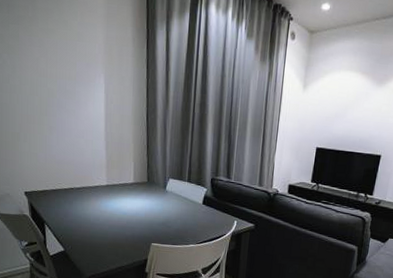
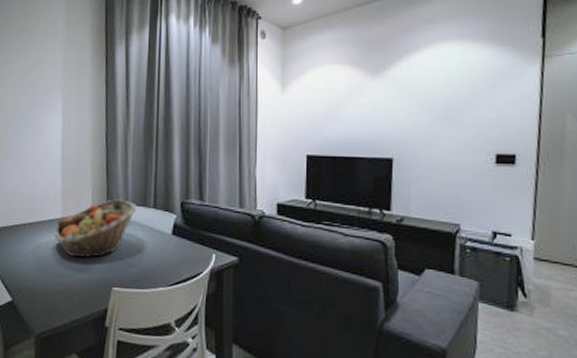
fruit basket: none [99,172,174,219] -> present [53,199,137,258]

